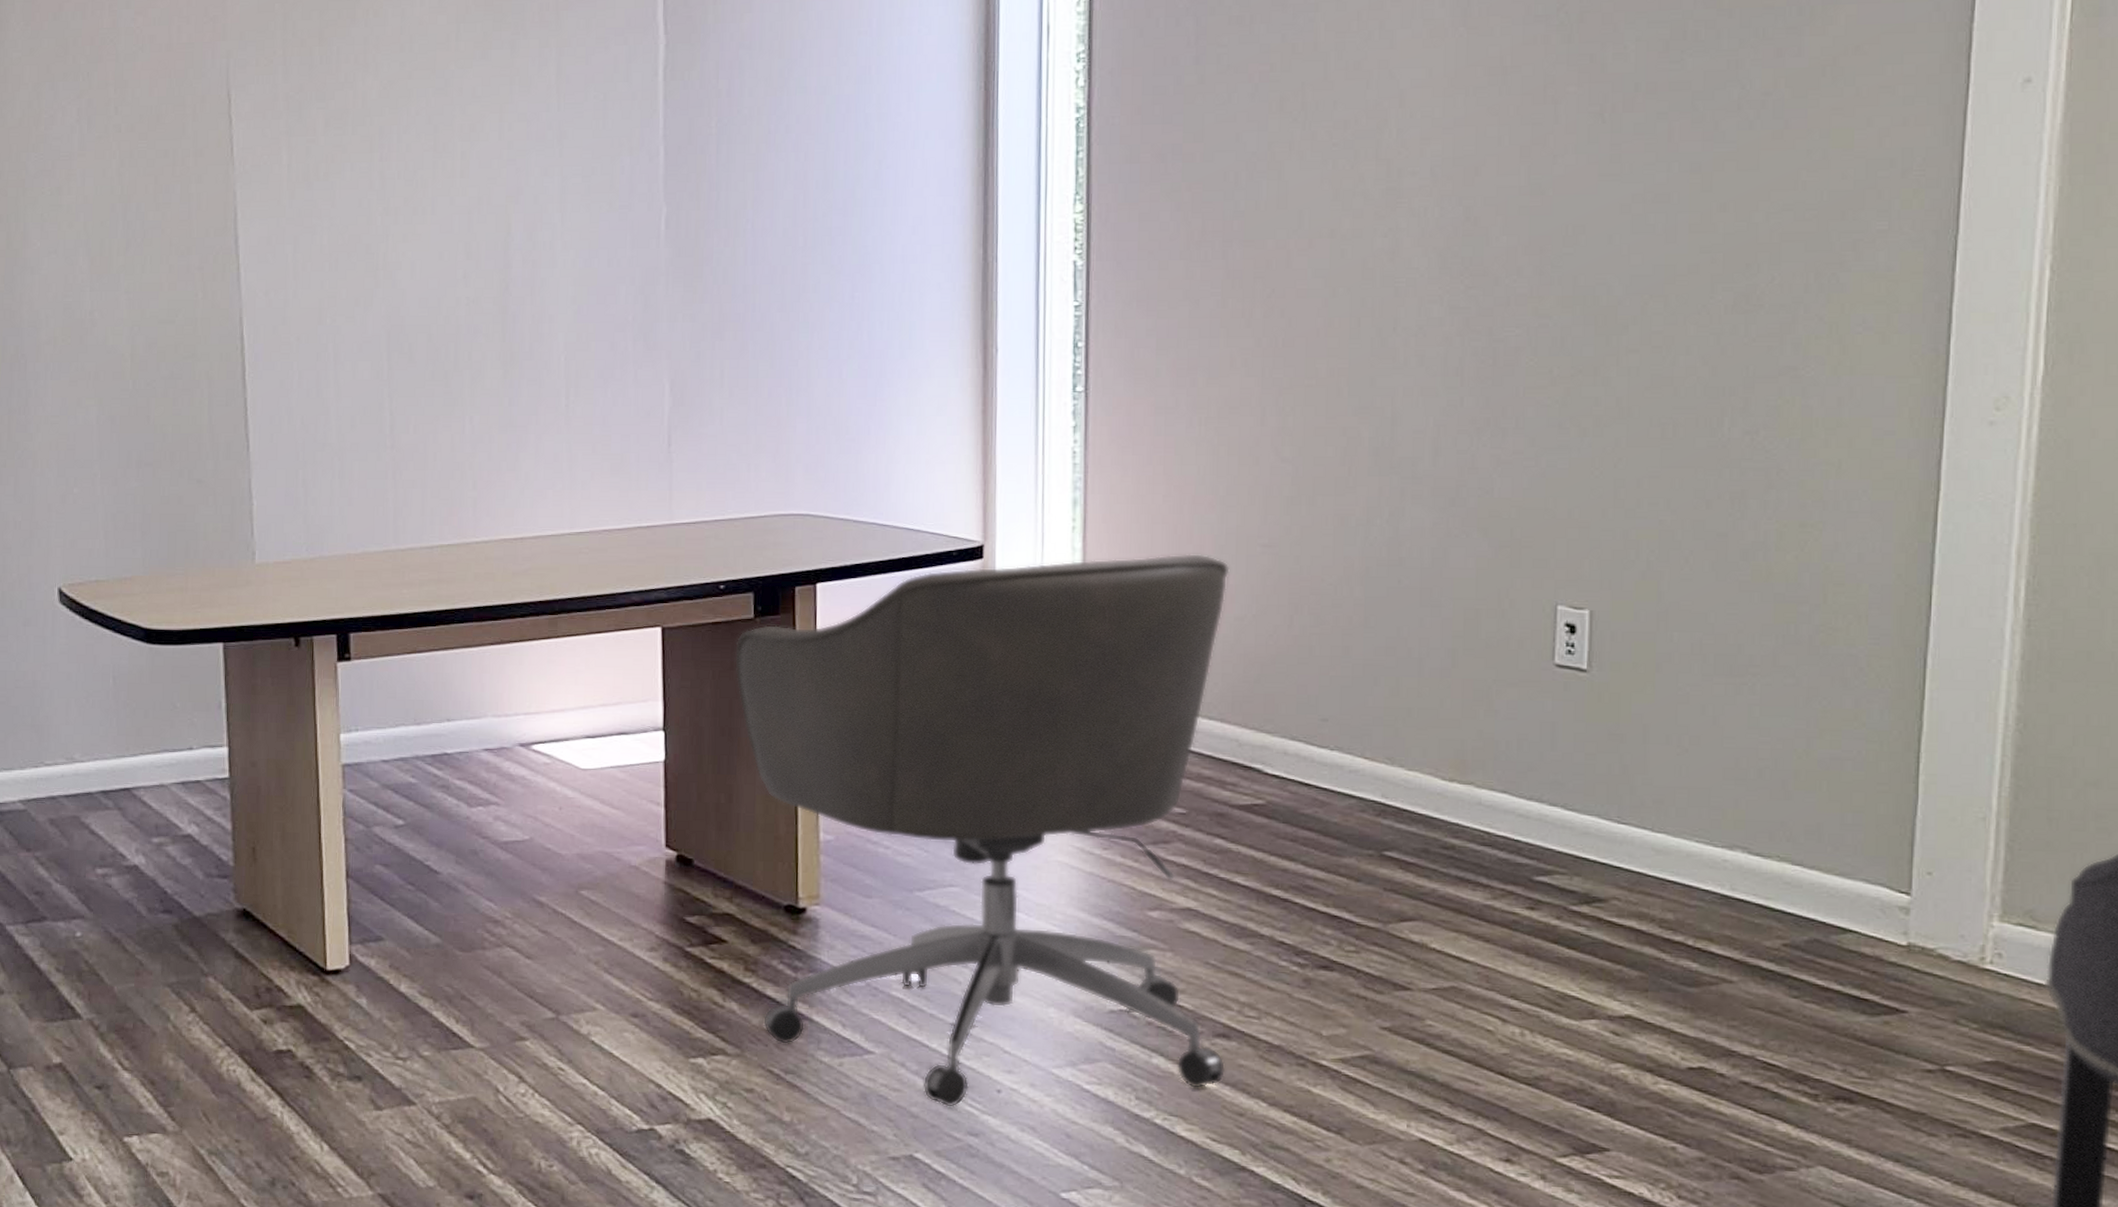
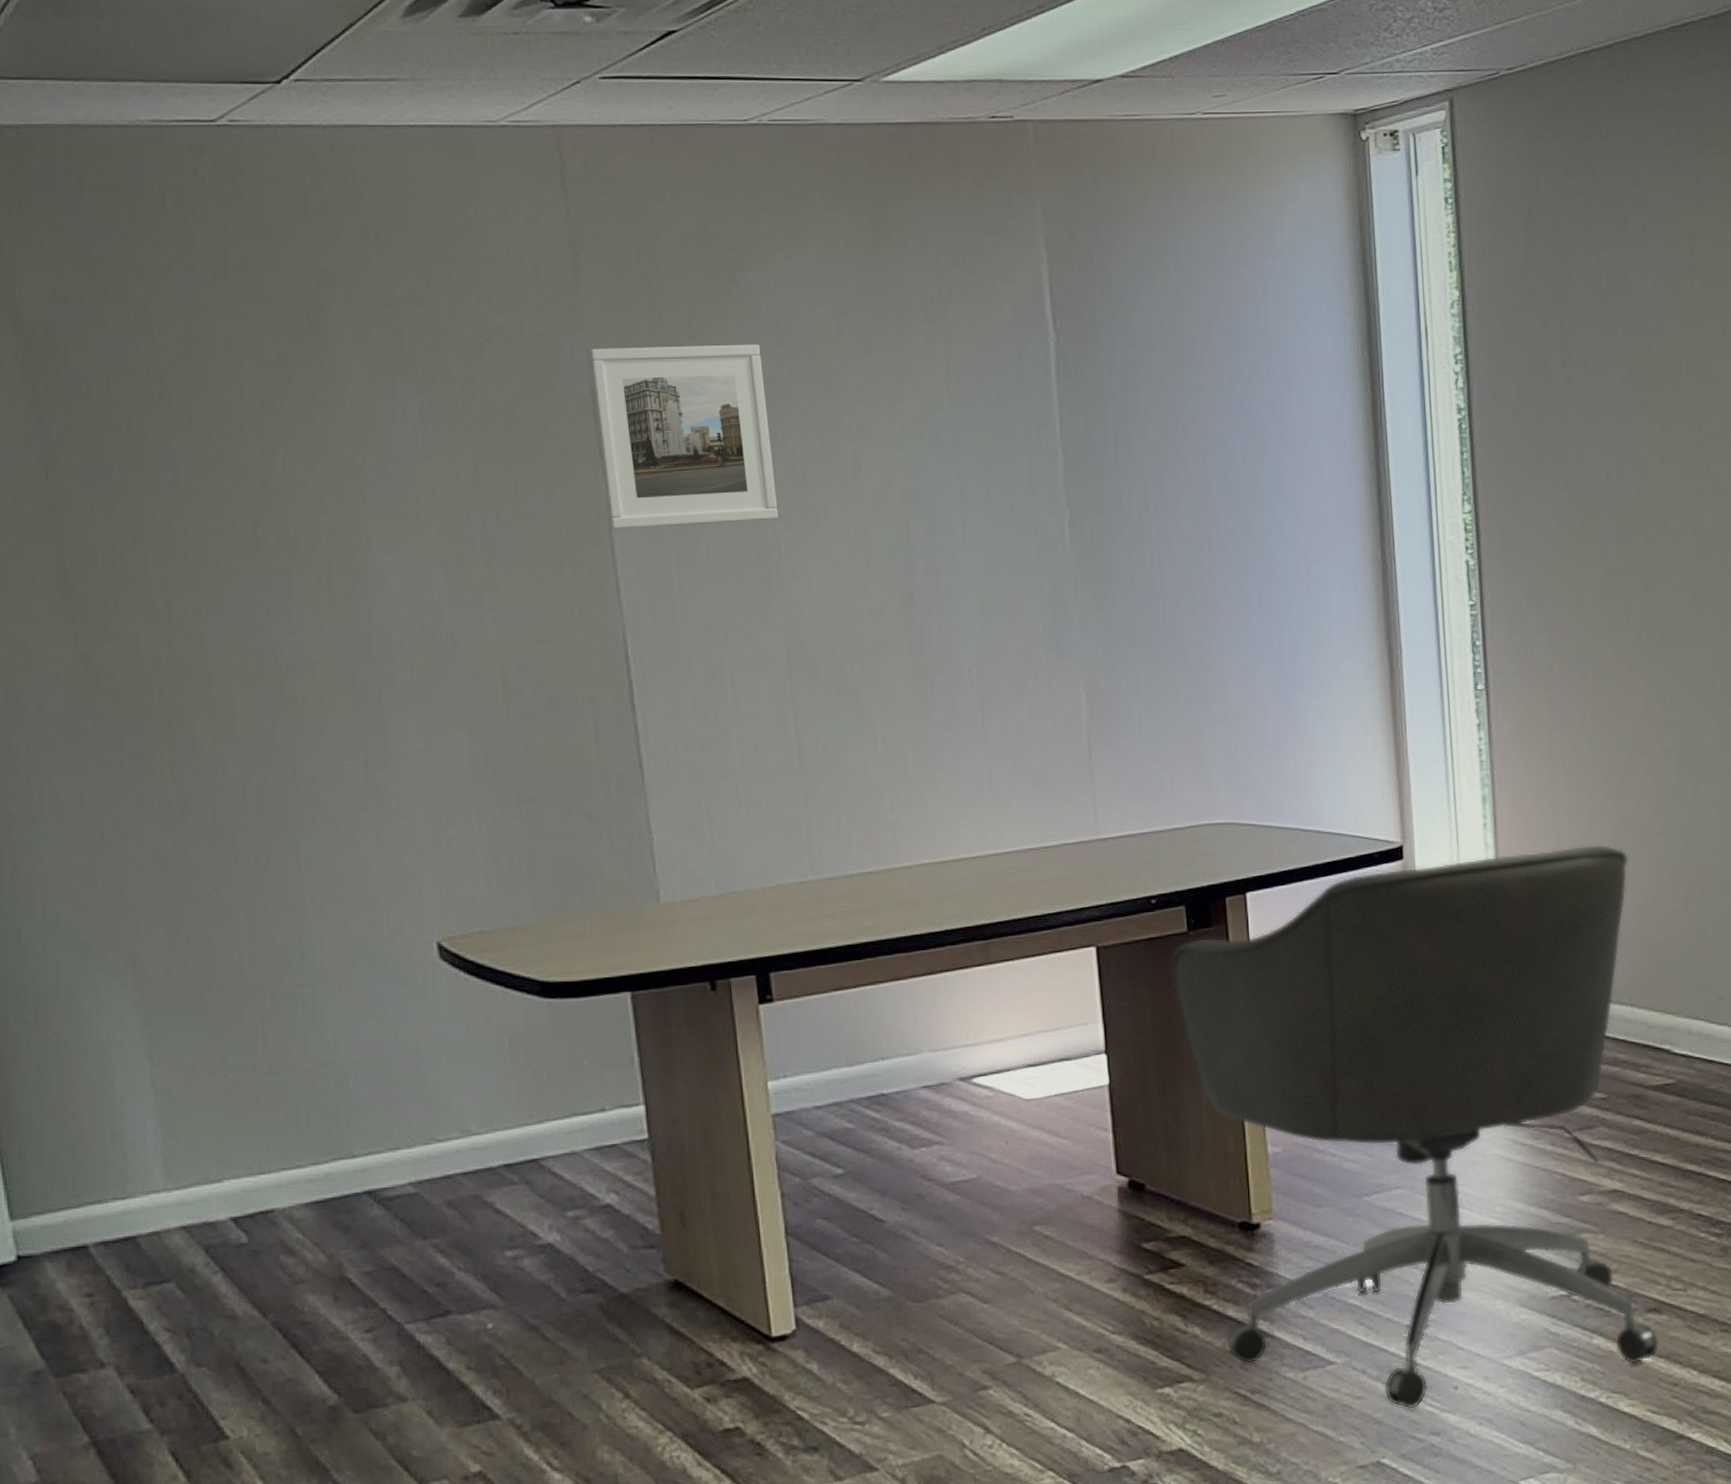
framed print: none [228,49,389,221] -> present [588,343,779,530]

